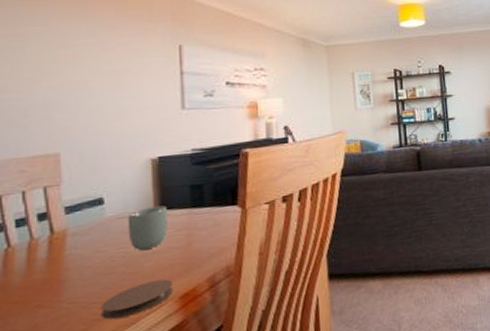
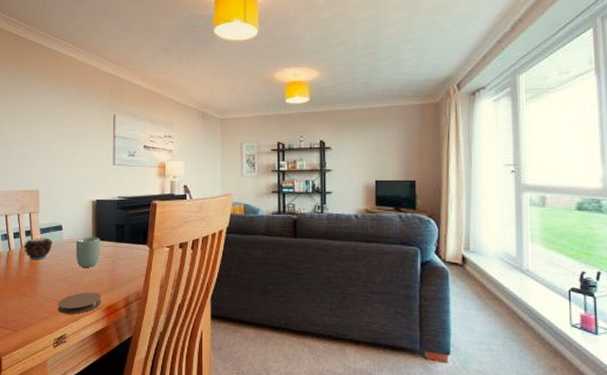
candle: none [34,217,88,255] -> present [23,235,53,261]

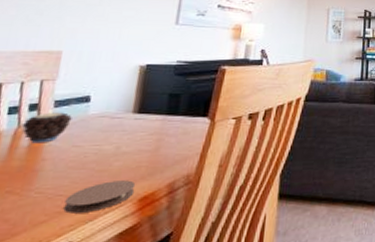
cup: present [75,237,100,269] -> none [104,110,144,150]

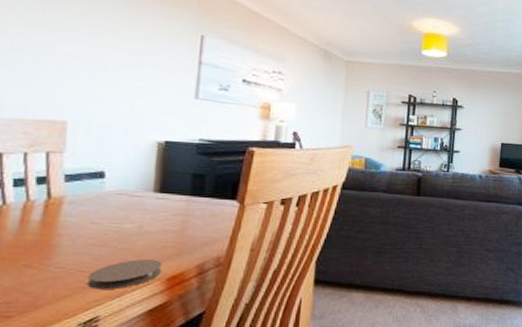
candle: present [21,109,72,144] -> none [30,184,86,219]

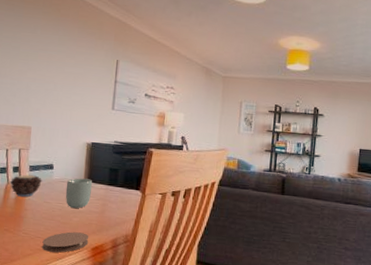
candle: none [30,184,86,219] -> present [9,172,42,198]
cup: none [124,188,166,229] -> present [65,178,92,209]

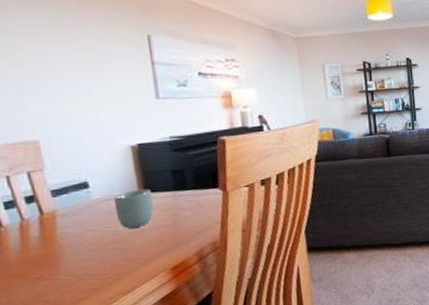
candle: present [9,172,42,198] -> none [24,199,76,233]
coaster: present [42,231,89,253] -> none [97,253,165,289]

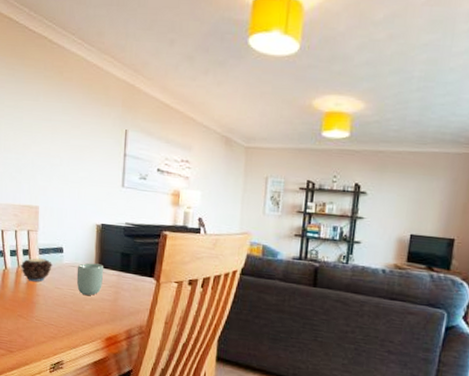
candle: none [24,199,76,233] -> present [20,255,52,282]

